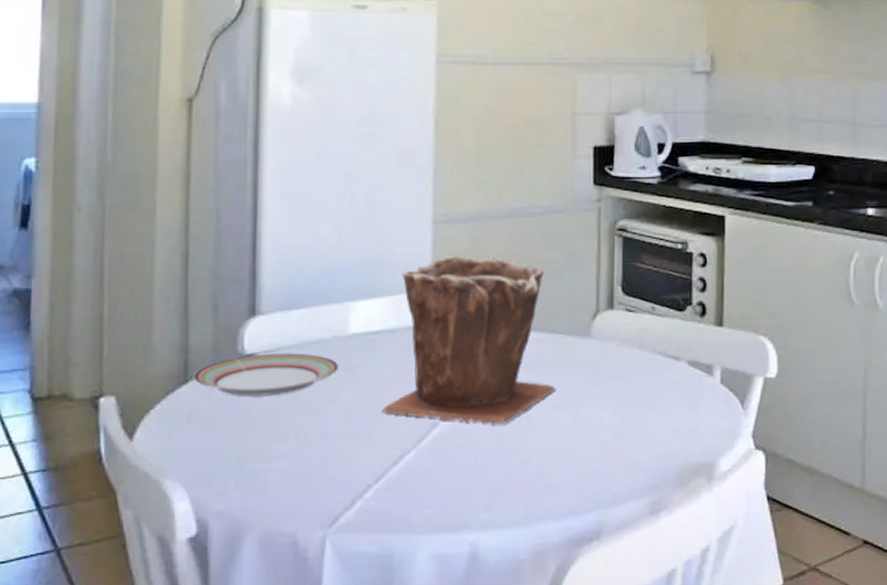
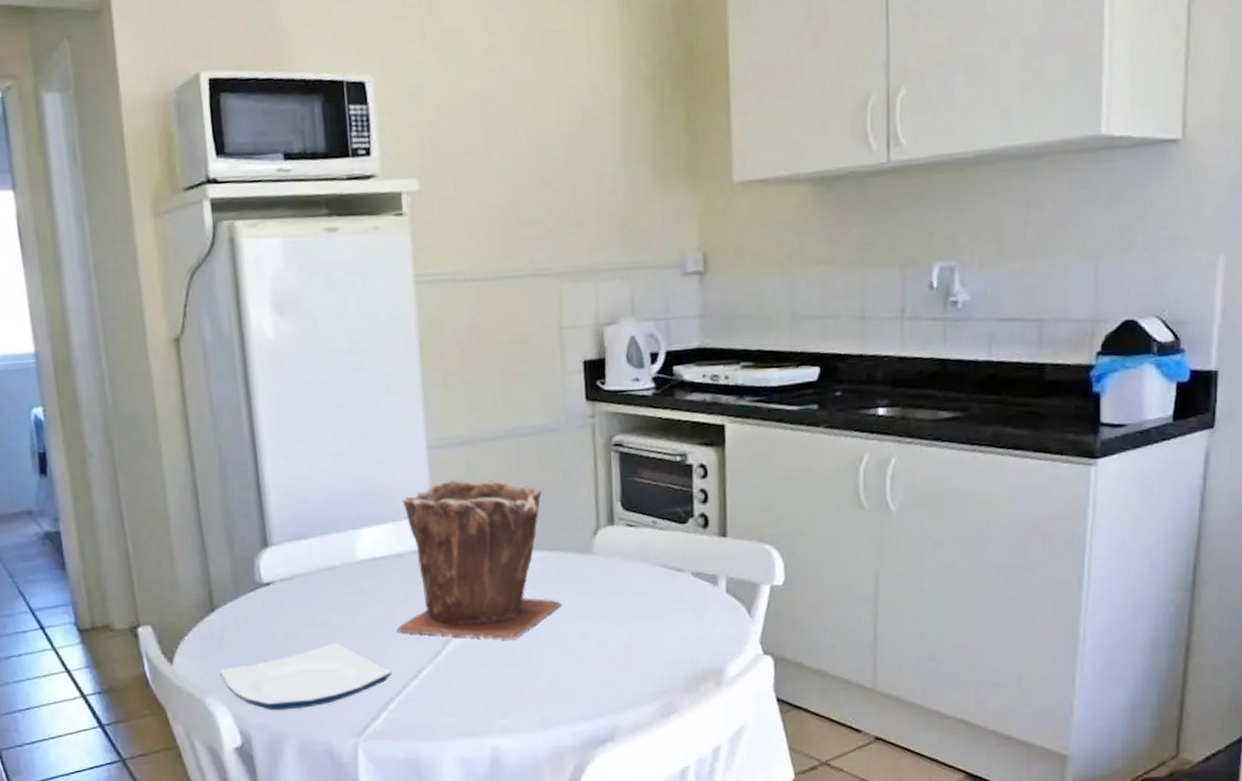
plate: none [183,422,373,496] -> present [219,642,393,711]
plate: present [193,353,339,397] -> none [218,580,352,622]

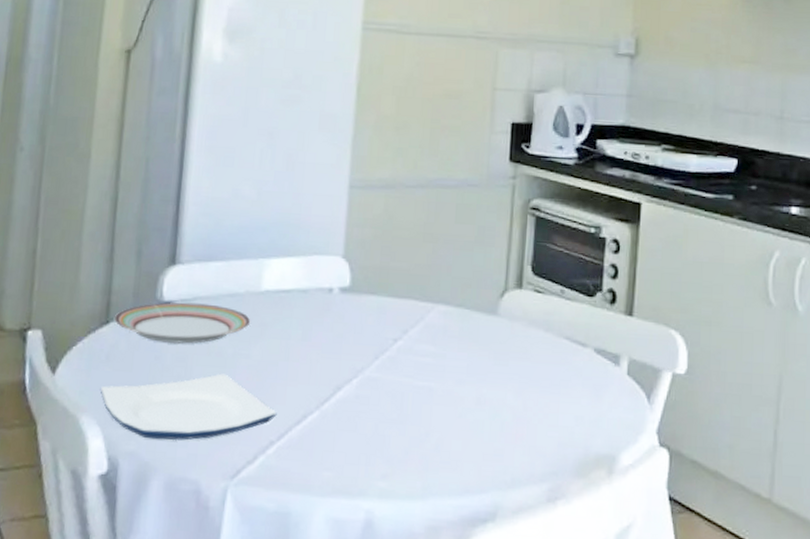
plate: none [218,580,352,622] -> present [114,302,251,344]
plant pot: present [396,478,562,640] -> none [288,221,460,395]

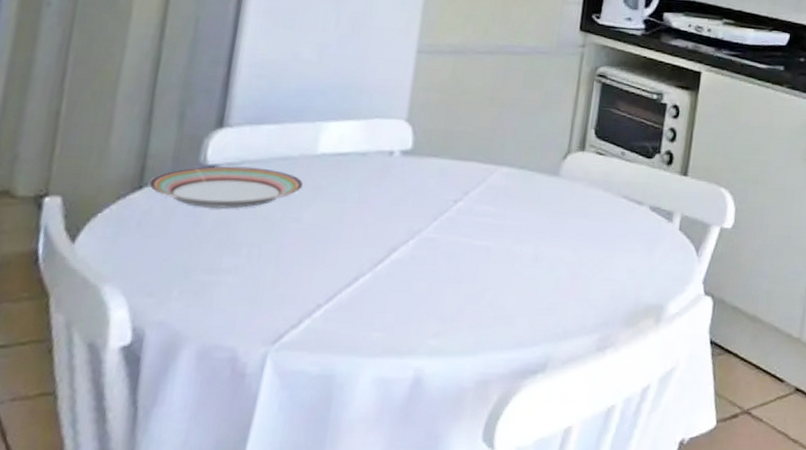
plate: present [100,373,277,441] -> none [127,238,327,308]

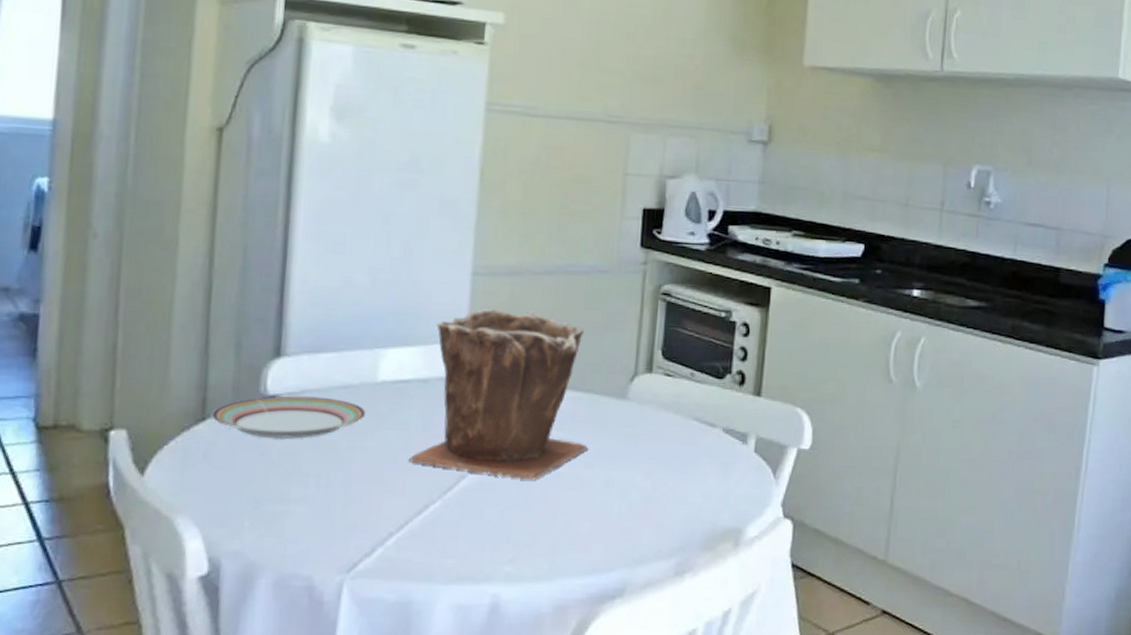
plant pot: none [341,85,522,254] -> present [408,308,589,480]

